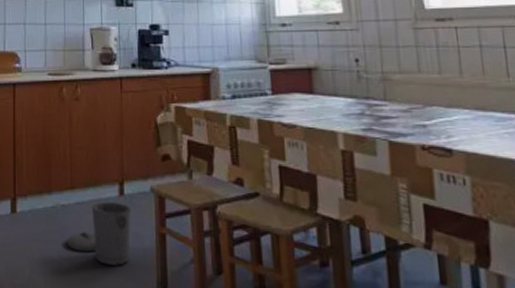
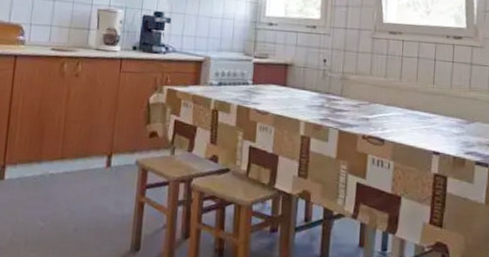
trash can: present [67,202,131,266] -> none [51,172,115,230]

